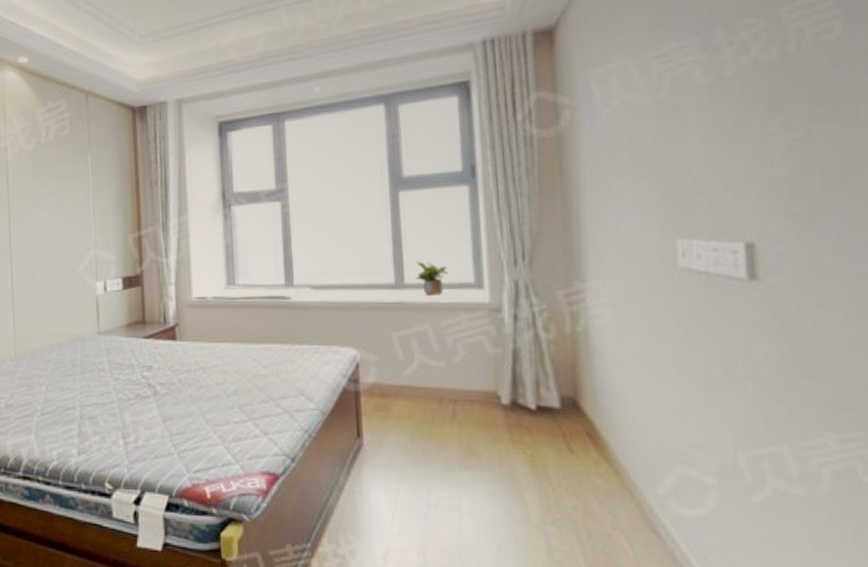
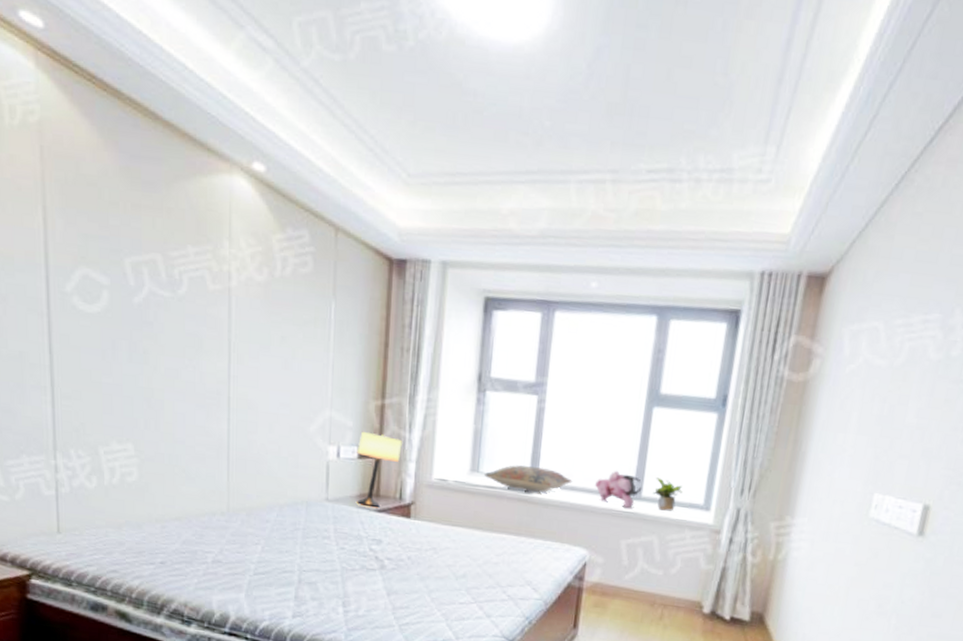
table lamp: none [121,263,161,334] -> present [357,431,402,507]
pillow: none [240,270,329,296] -> present [483,465,573,492]
stuffed bear: none [353,261,404,298] -> present [595,470,642,508]

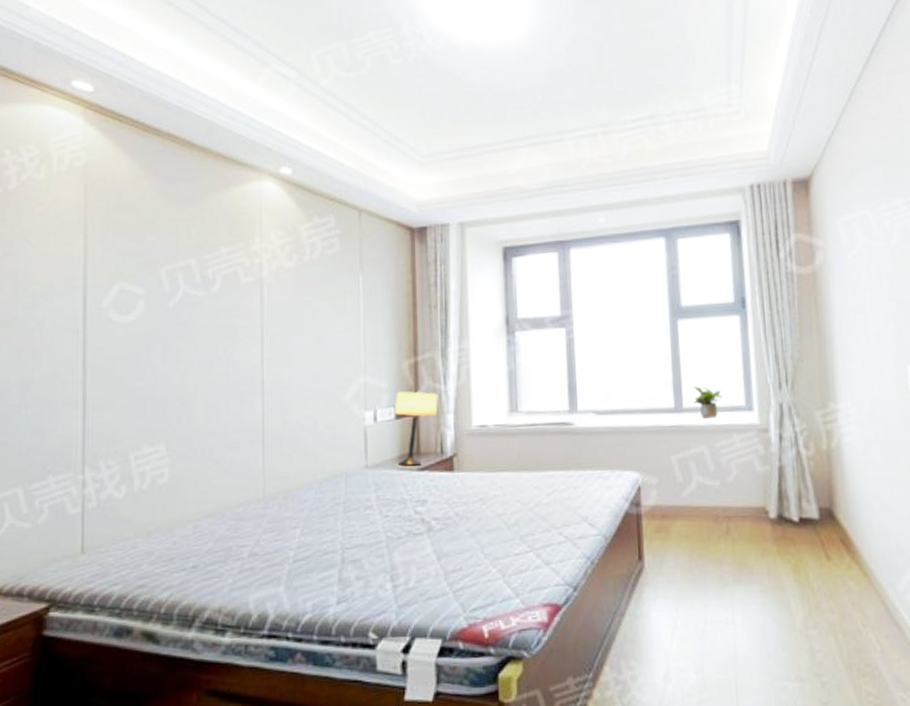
pillow: present [483,465,573,492] -> none [523,395,612,423]
stuffed bear: present [595,470,642,508] -> none [635,386,682,422]

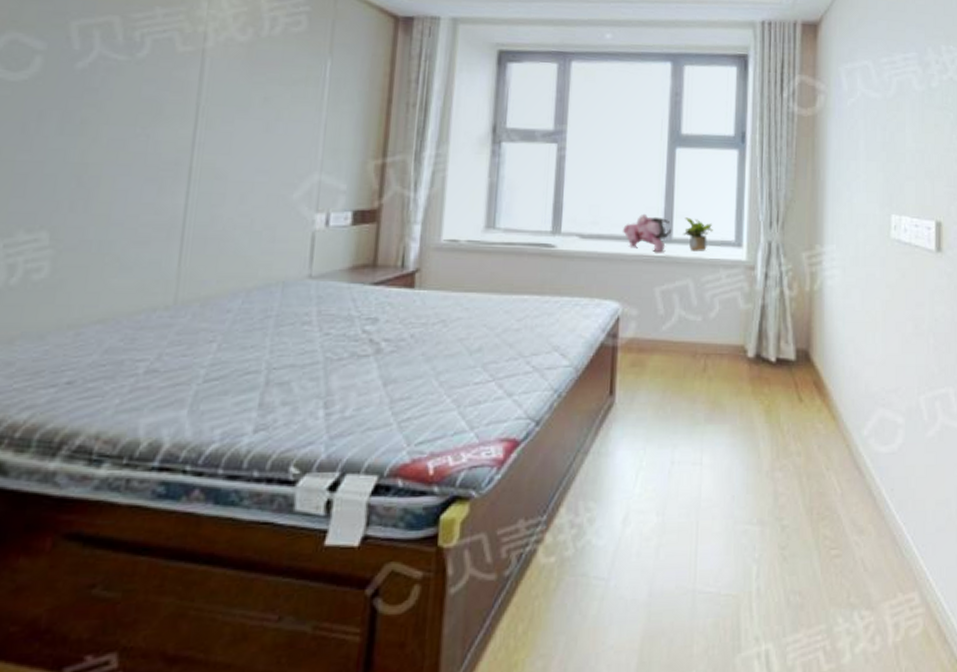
table lamp: present [393,391,438,466] -> none [348,194,406,279]
stuffed bear: none [635,386,682,422] -> present [623,213,672,252]

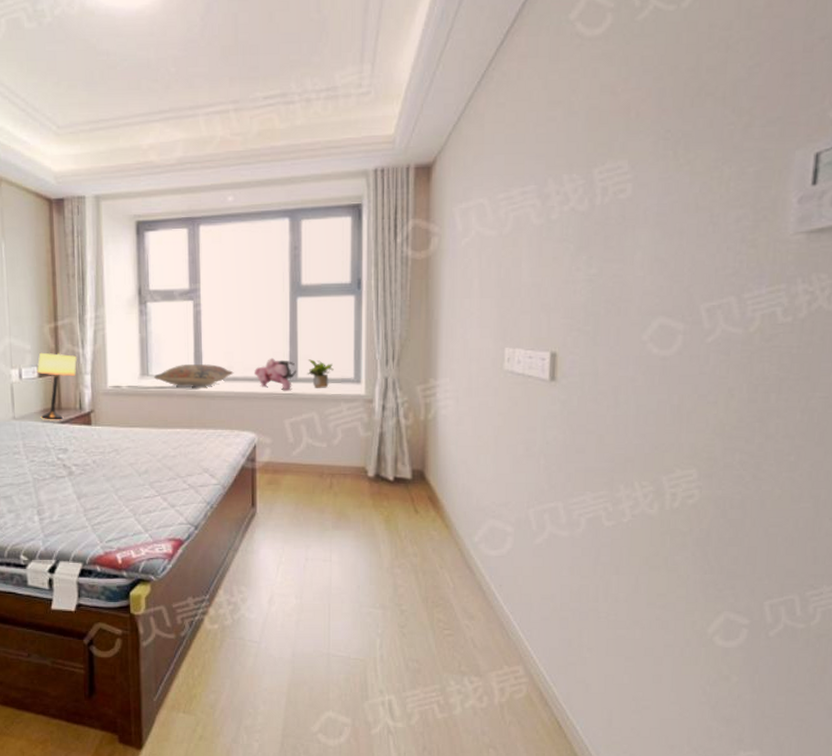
table lamp: none [348,194,406,279] -> present [36,352,77,419]
pillow: none [500,217,599,244] -> present [153,363,234,386]

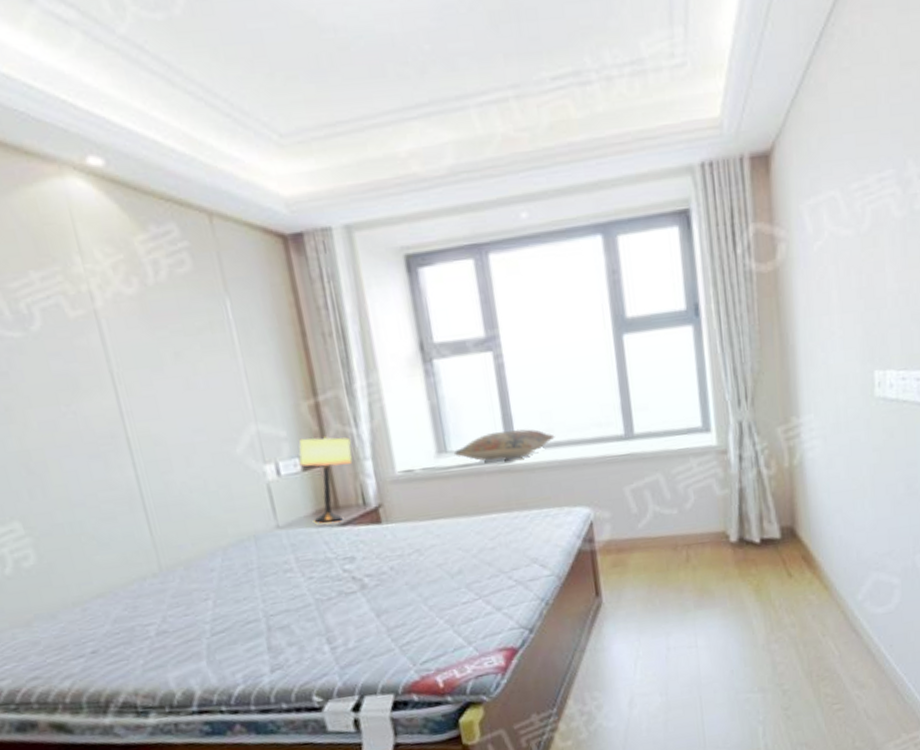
stuffed bear: present [255,357,297,390] -> none [580,412,633,451]
potted plant: present [307,359,334,388] -> none [644,409,677,444]

